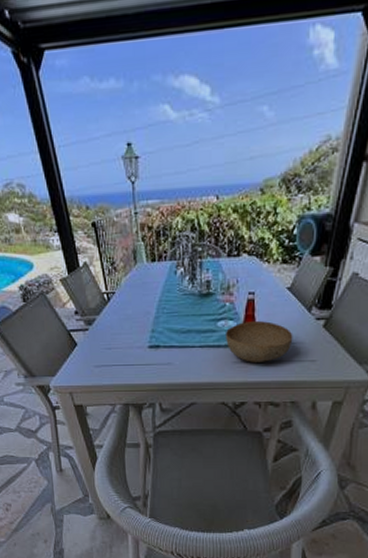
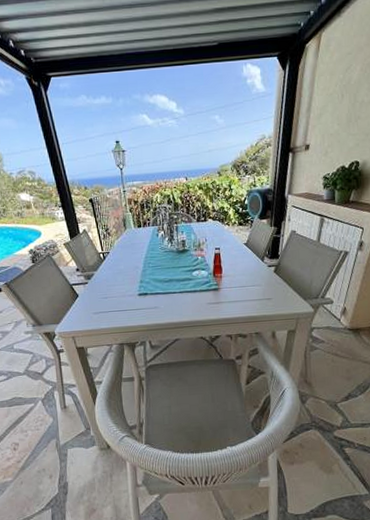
bowl: present [225,321,293,362] -> none [199,270,253,303]

